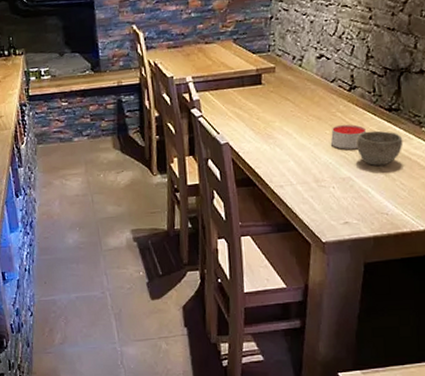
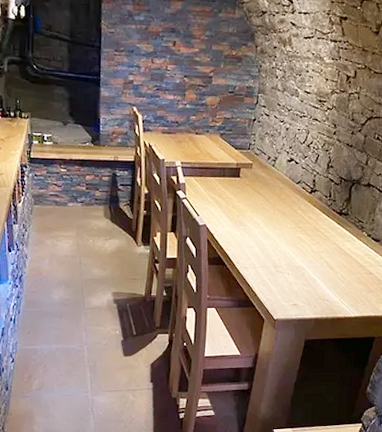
candle: present [331,124,366,149] -> none [291,221,320,243]
bowl: present [356,130,403,166] -> none [311,229,348,259]

